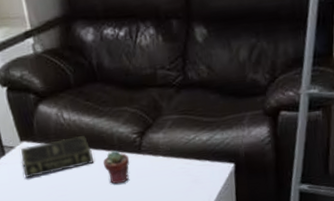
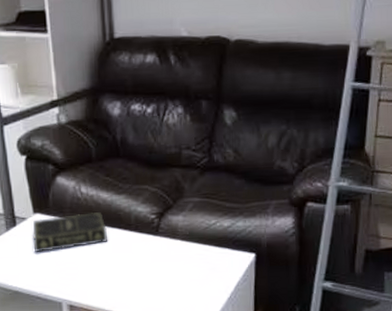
potted succulent: present [102,150,130,184] -> none [117,230,146,266]

